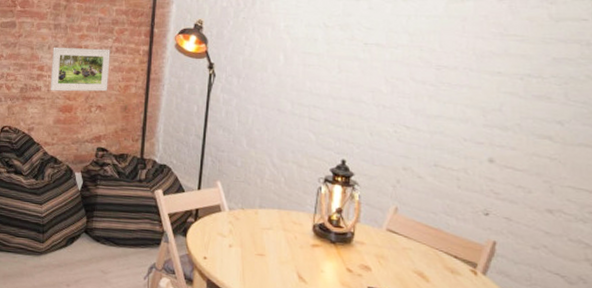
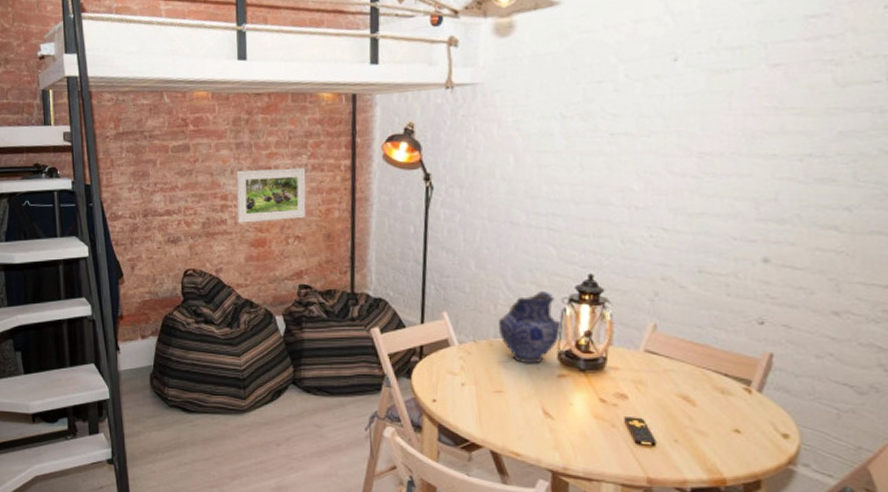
pottery: none [263,171,316,234] -> present [498,291,561,364]

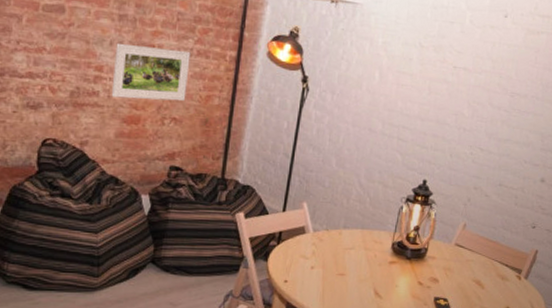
pottery: present [498,291,561,364] -> none [347,191,397,252]

